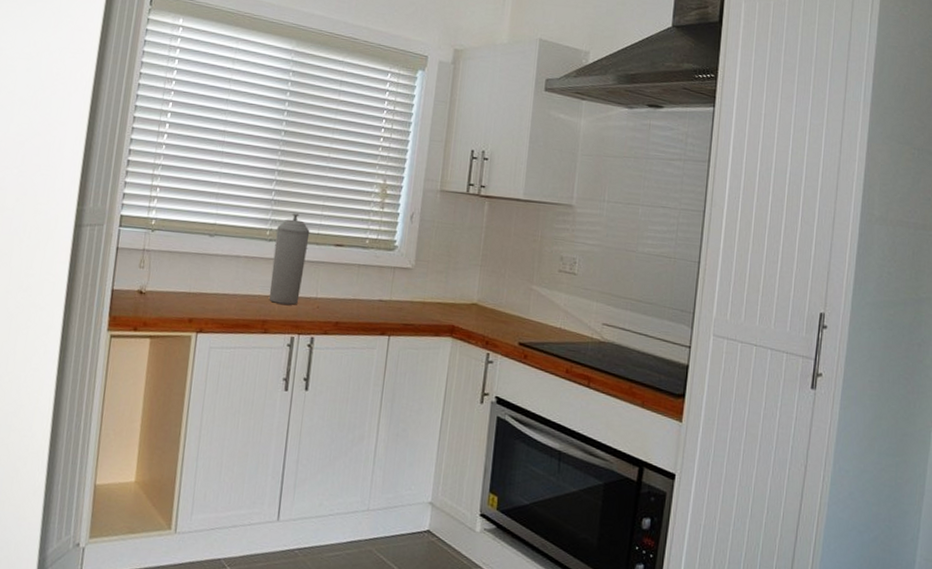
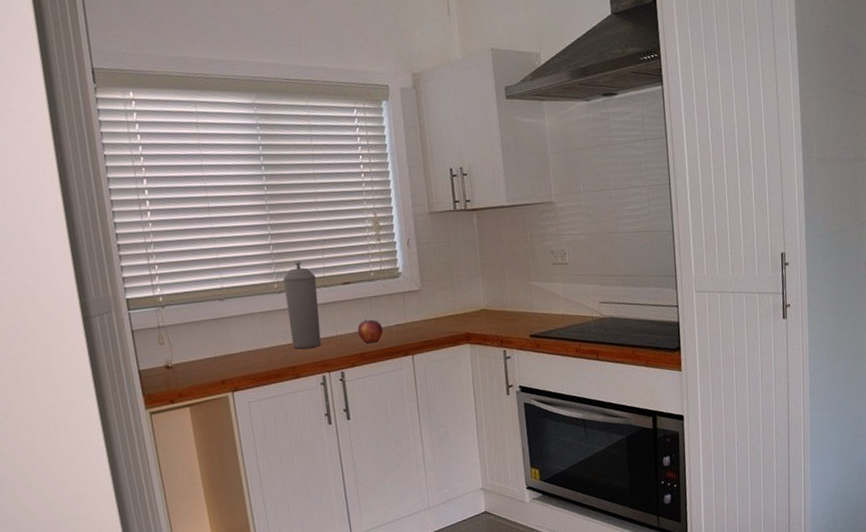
fruit: none [338,286,365,314] -> present [357,319,383,344]

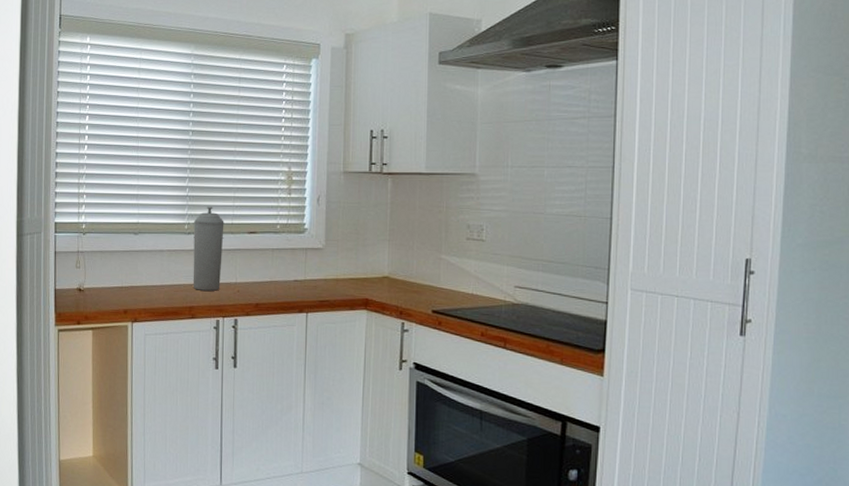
fruit: present [357,319,383,344] -> none [256,270,281,295]

